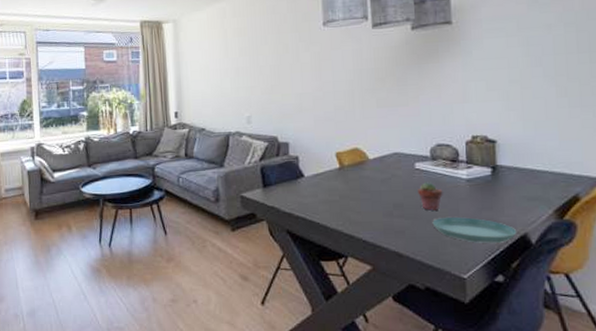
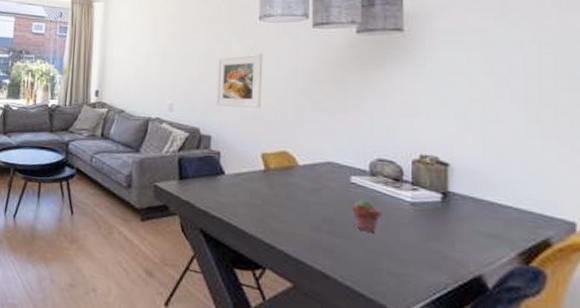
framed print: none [287,58,331,113] -> present [215,53,263,109]
saucer: present [432,217,517,243] -> none [367,241,470,282]

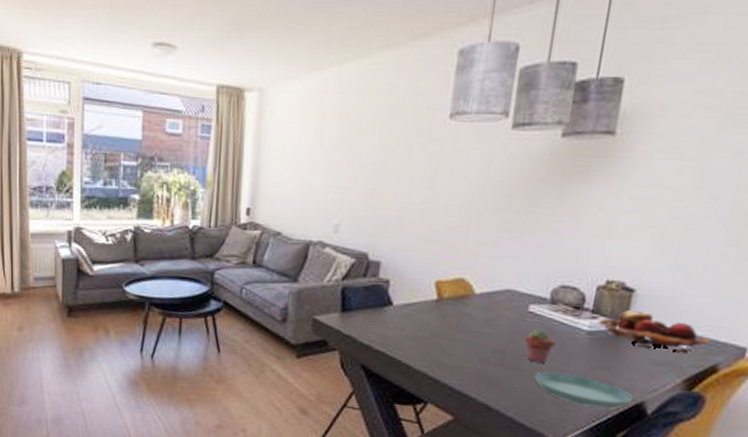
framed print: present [215,53,263,109] -> none [388,161,450,229]
saucer: none [367,241,470,282] -> present [534,372,633,409]
fruit basket: none [420,183,535,227] -> present [598,311,710,354]

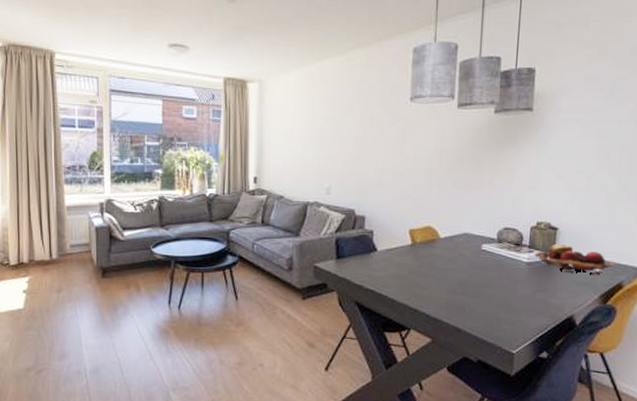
potted succulent: present [525,329,556,363] -> none [481,263,504,290]
saucer: present [534,372,633,409] -> none [491,297,565,323]

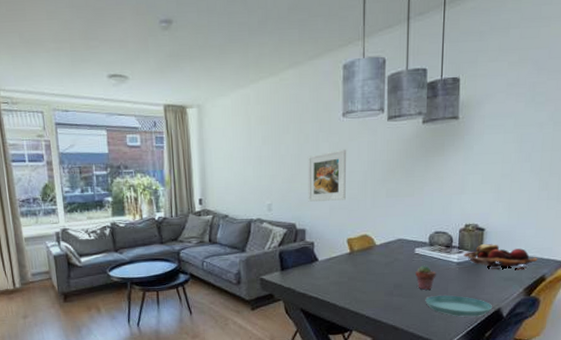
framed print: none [369,135,413,188] -> present [307,149,347,202]
potted succulent: none [481,263,504,290] -> present [415,265,436,290]
saucer: none [491,297,565,323] -> present [425,295,493,317]

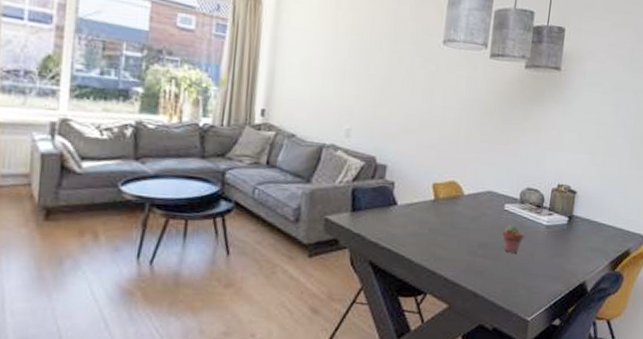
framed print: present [307,149,347,202] -> none [394,80,444,138]
saucer: present [425,295,493,317] -> none [510,261,578,289]
fruit basket: present [464,244,538,270] -> none [553,208,624,242]

